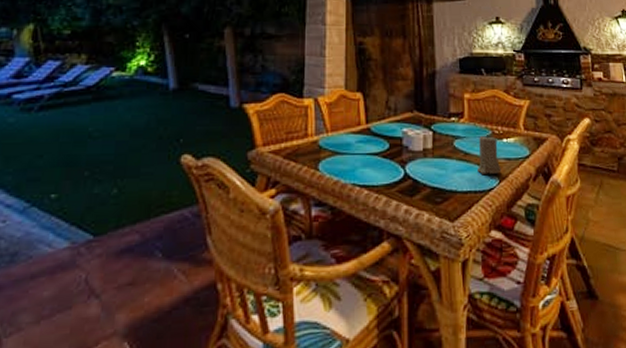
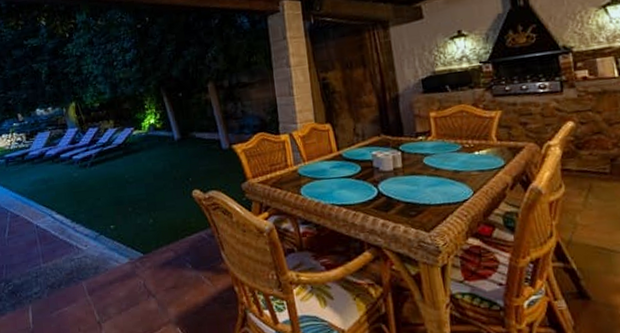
candle: present [478,135,502,174] -> none [449,149,475,187]

